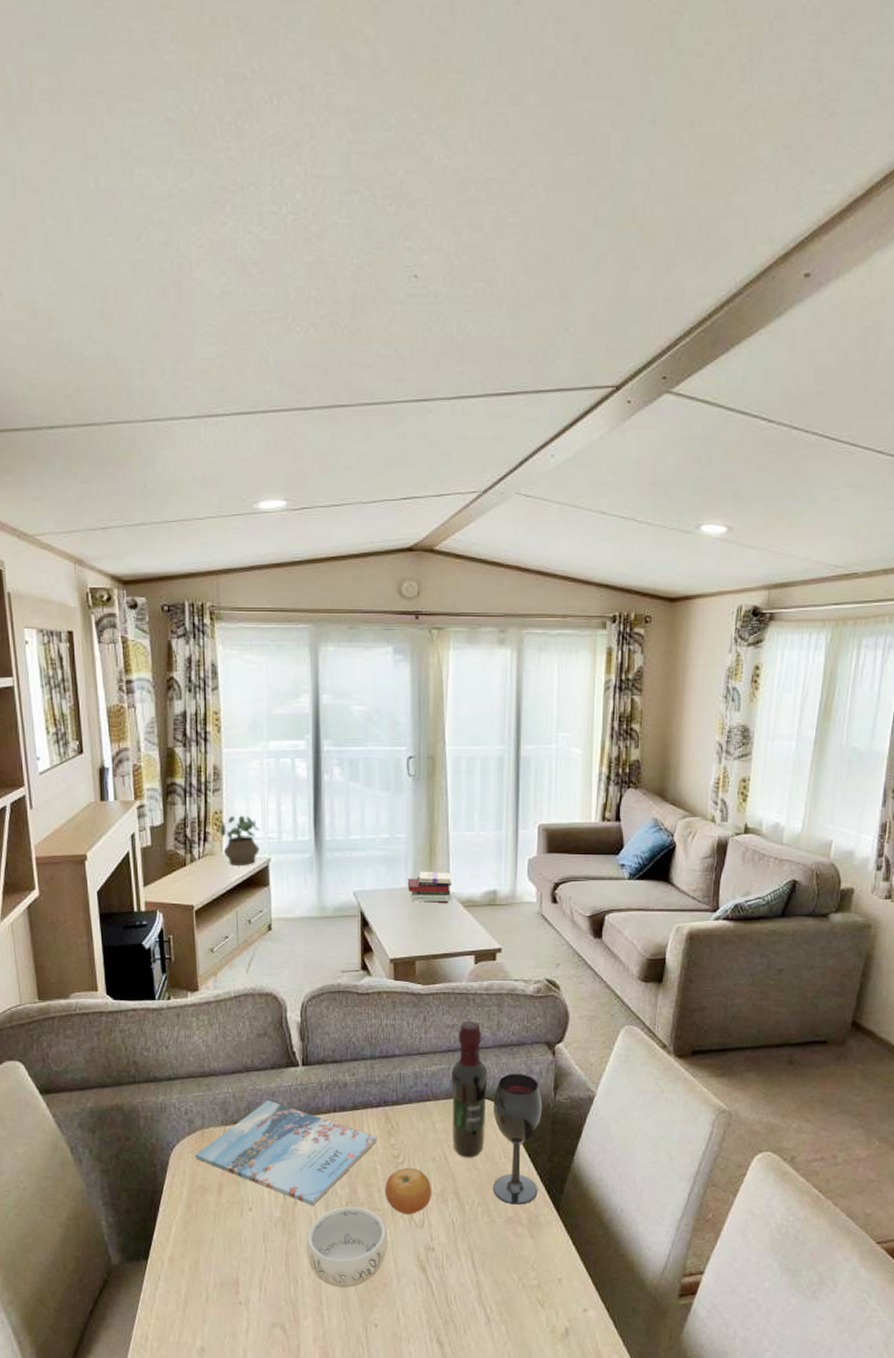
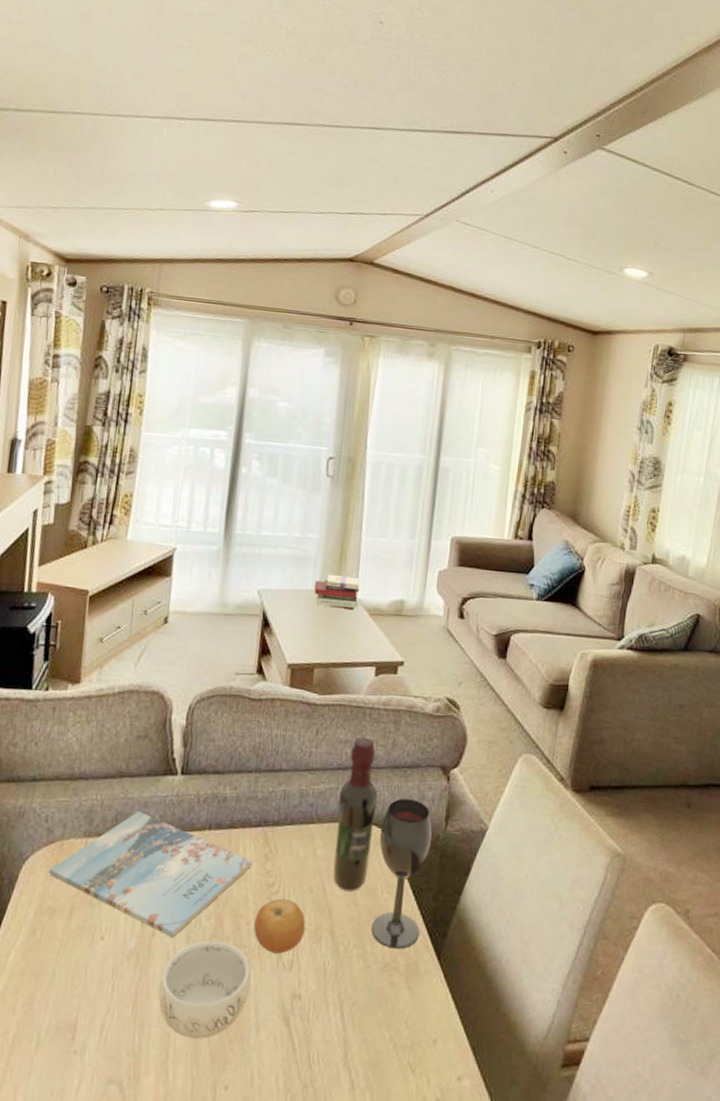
potted plant: present [220,815,260,865] -> none [127,500,169,553]

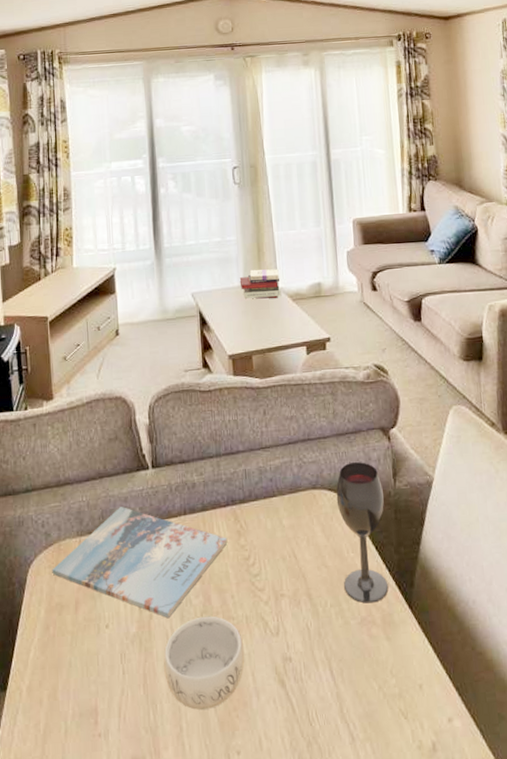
fruit: present [254,898,306,954] -> none [238,569,285,622]
wine bottle: present [333,737,378,891] -> none [294,412,332,555]

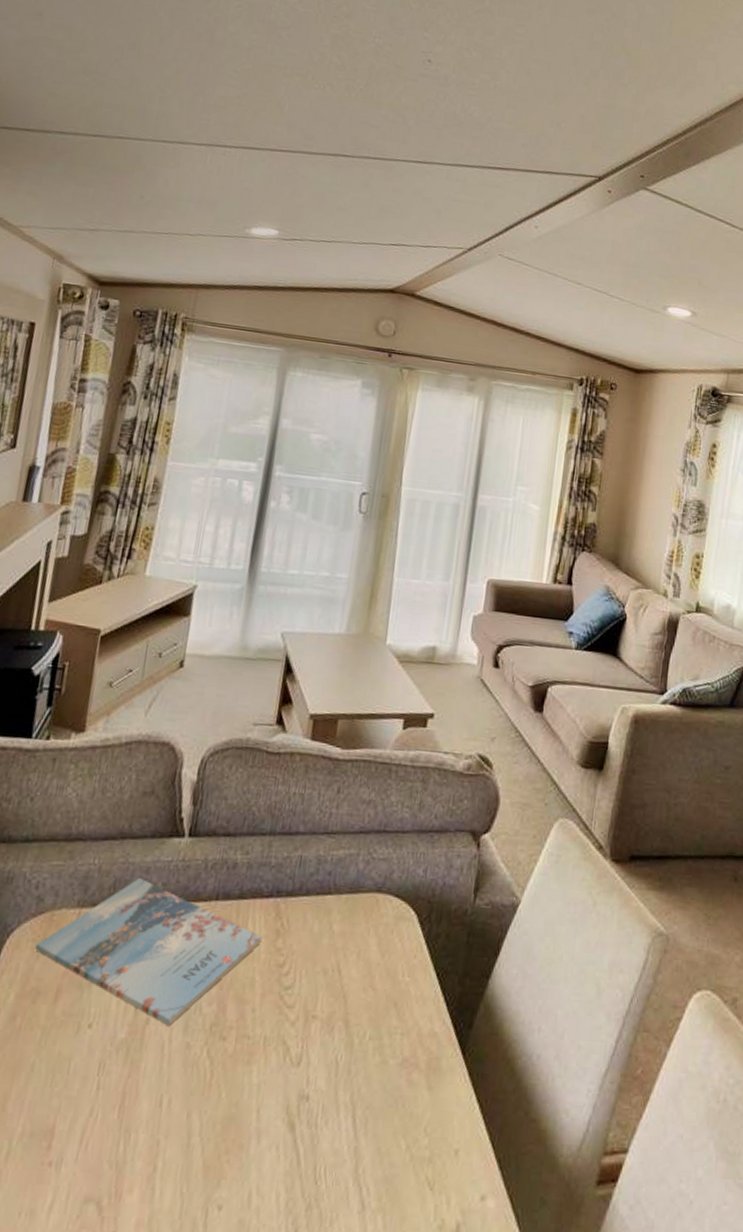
decorative bowl: present [163,616,245,710] -> none [149,1029,255,1148]
books: present [239,269,282,299] -> none [341,616,390,656]
wine glass: present [336,461,389,604] -> none [390,866,460,1042]

